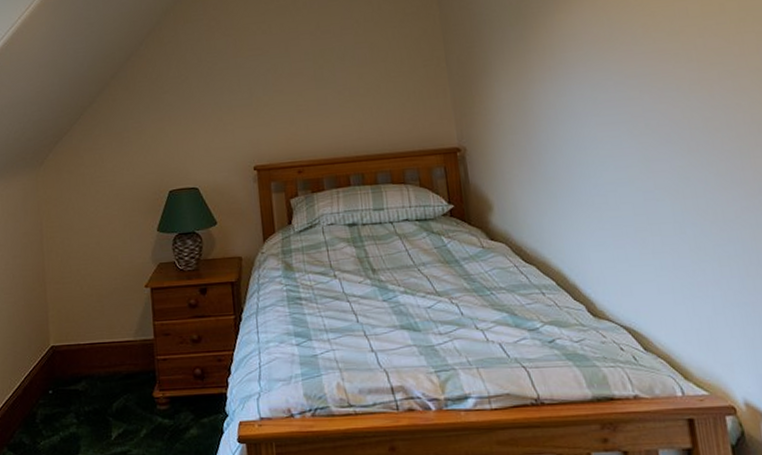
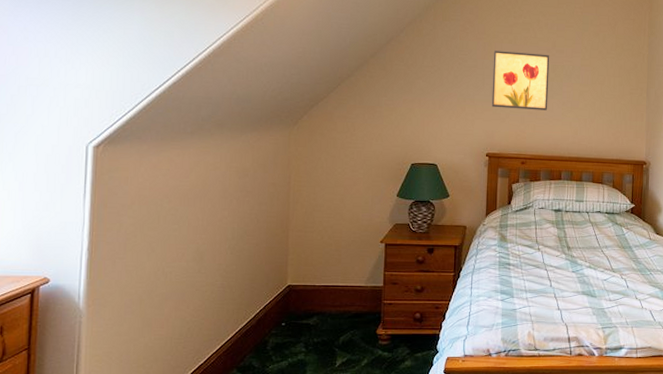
wall art: none [246,38,321,112] -> present [491,50,550,111]

